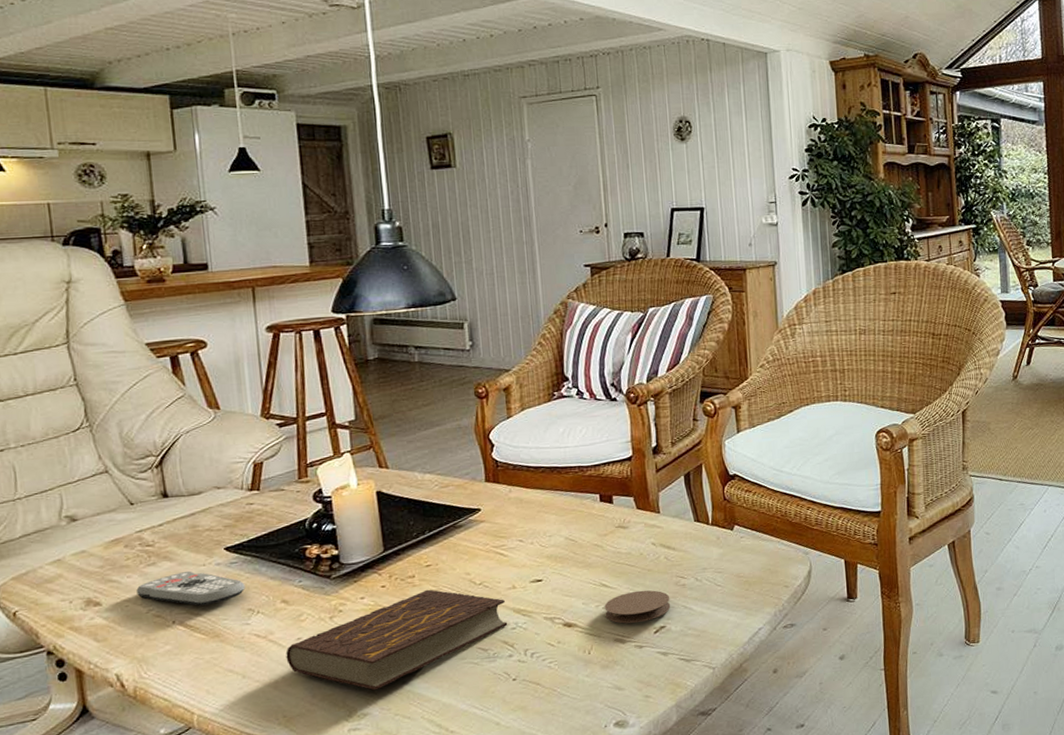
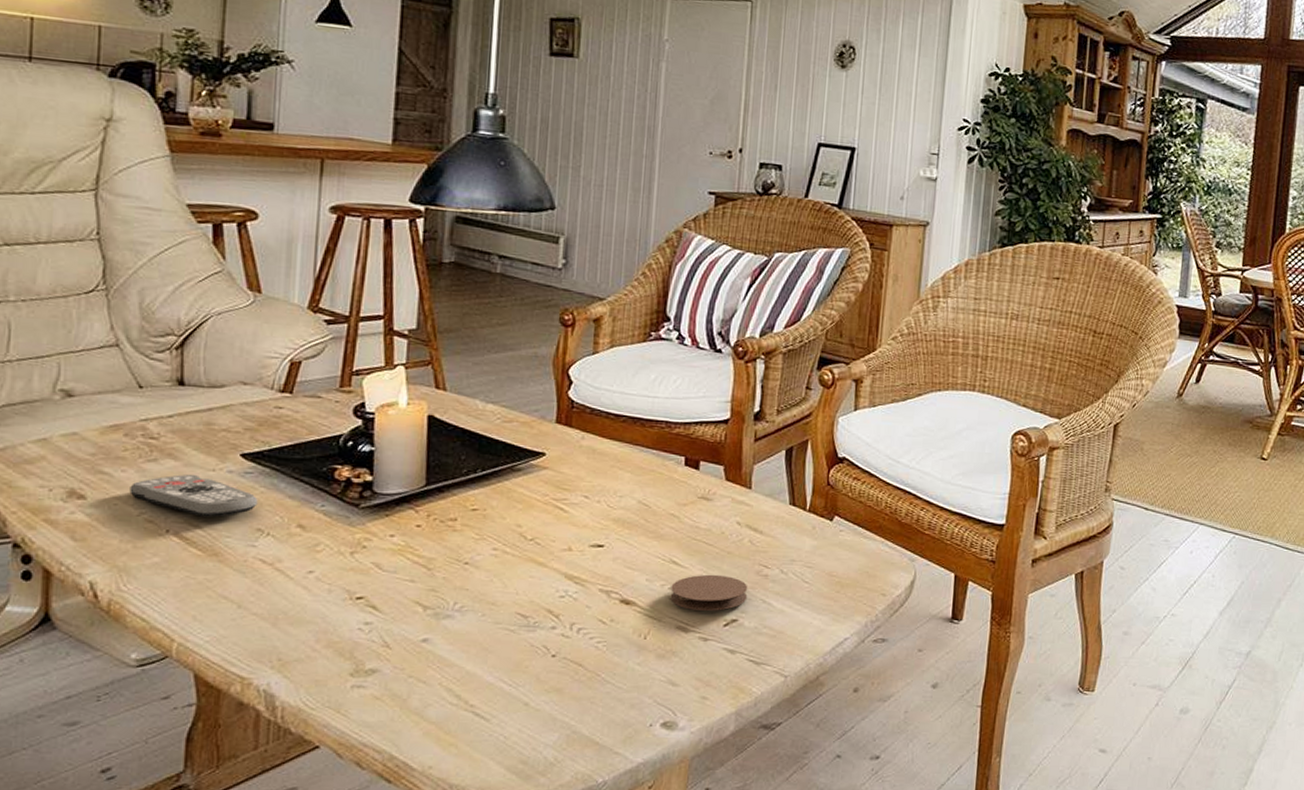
book: present [286,589,508,691] -> none [292,537,557,645]

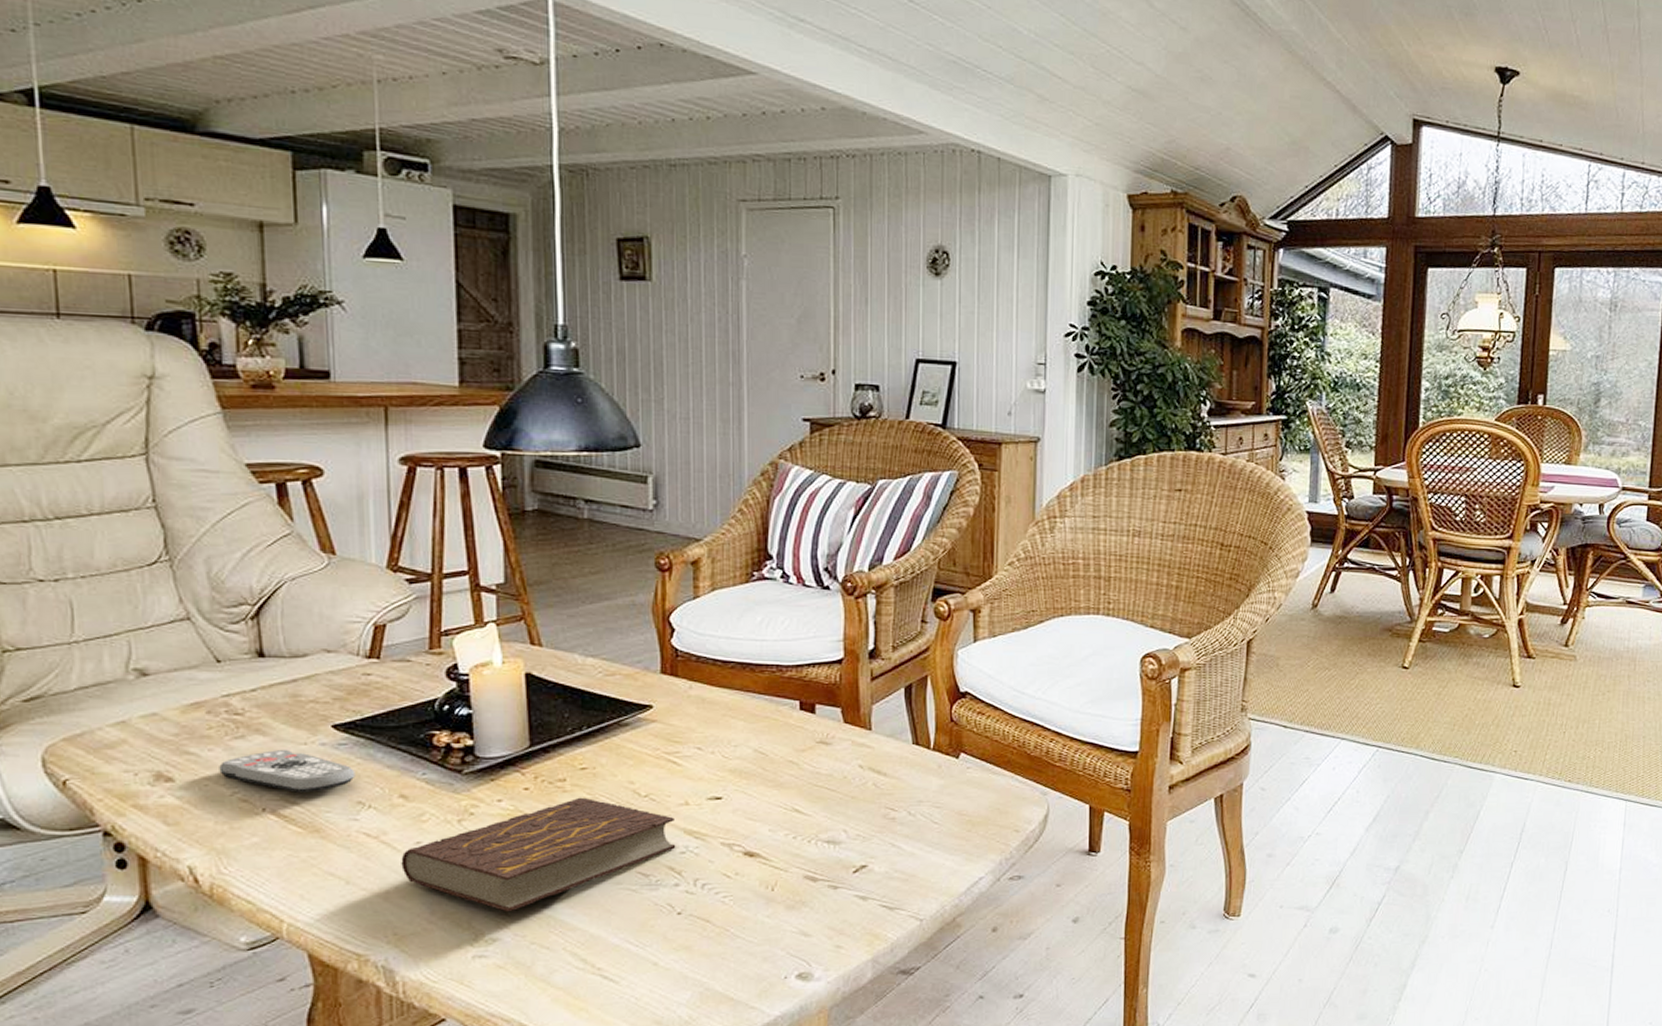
book: none [292,537,557,645] -> present [401,797,676,912]
coaster: present [670,574,748,611] -> none [795,820,876,858]

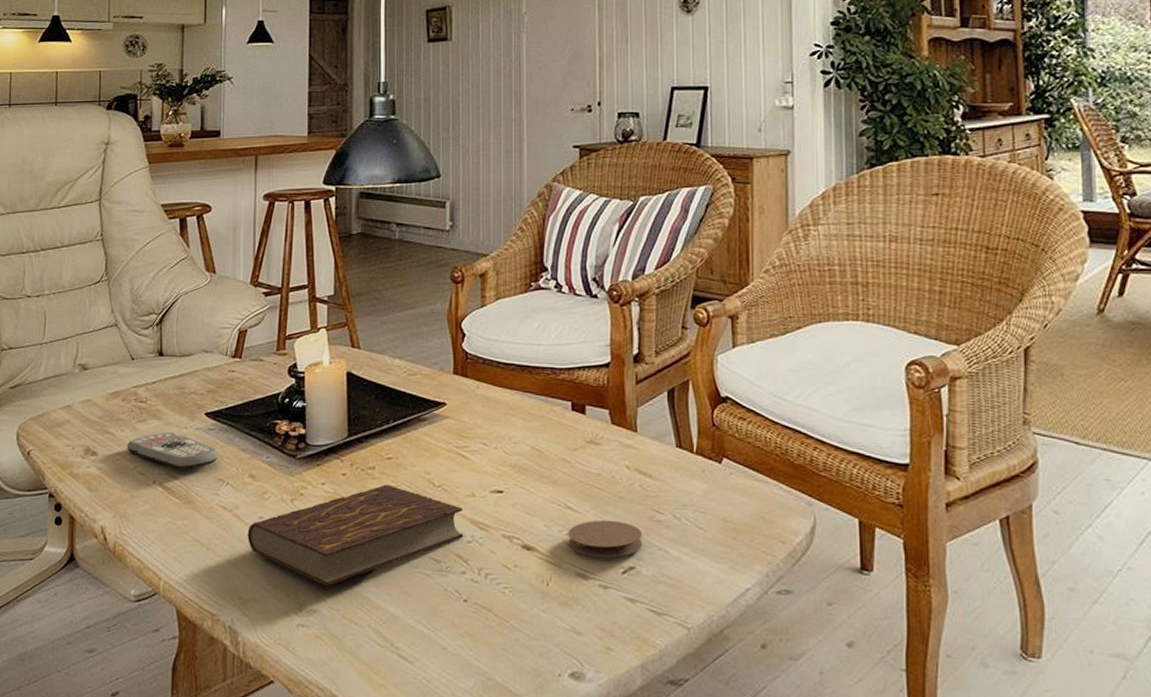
coaster: none [795,820,876,858] -> present [568,520,643,558]

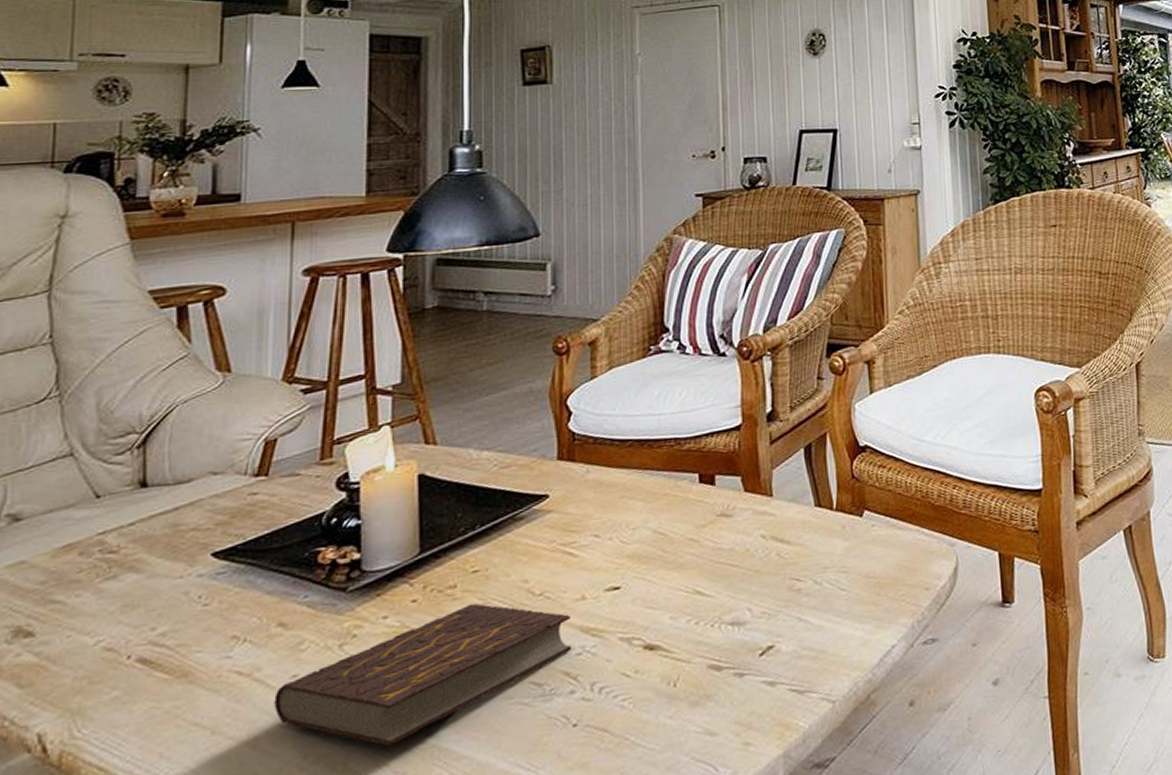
remote control: present [127,431,219,469] -> none [85,585,232,634]
coaster: present [568,520,643,558] -> none [697,597,782,644]

